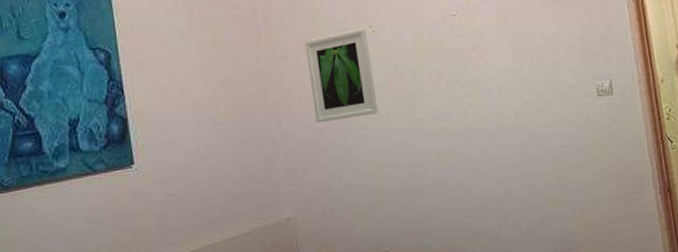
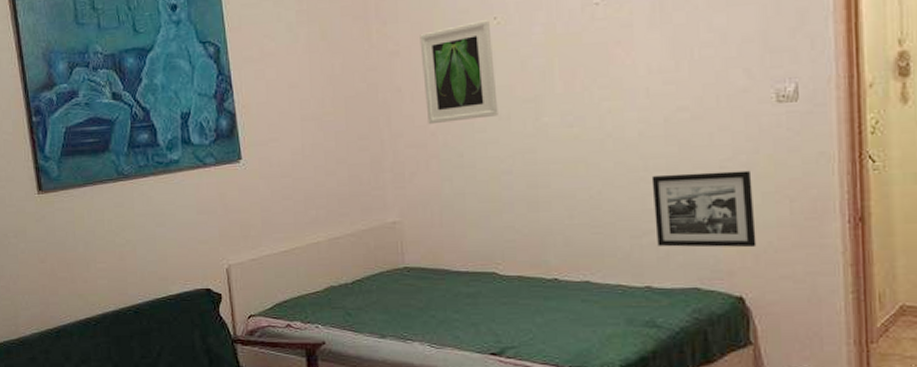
picture frame: none [509,153,596,225] -> present [651,170,757,248]

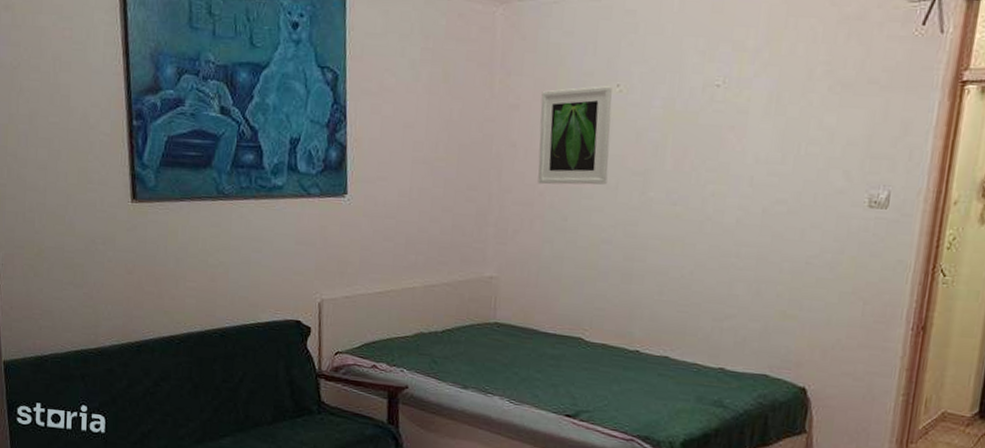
picture frame: present [651,170,757,248] -> none [736,262,834,343]

